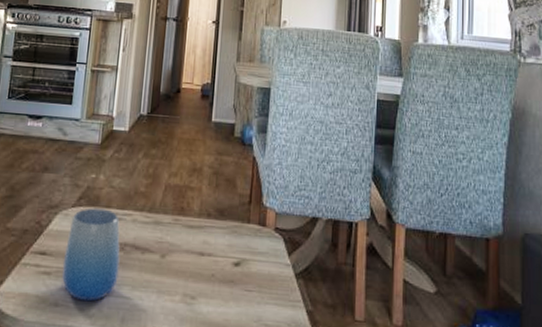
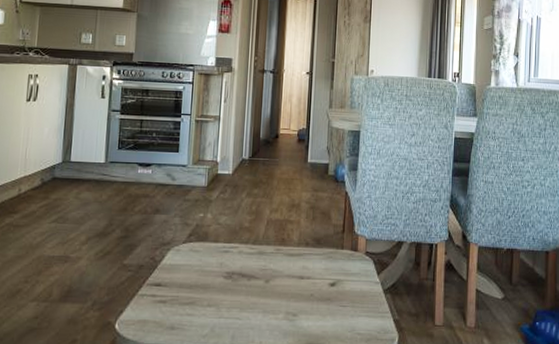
cup: present [62,208,120,302] -> none [176,243,229,324]

